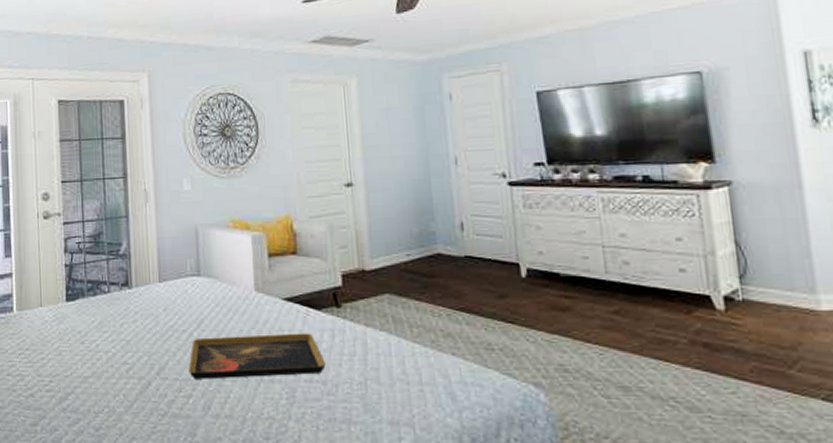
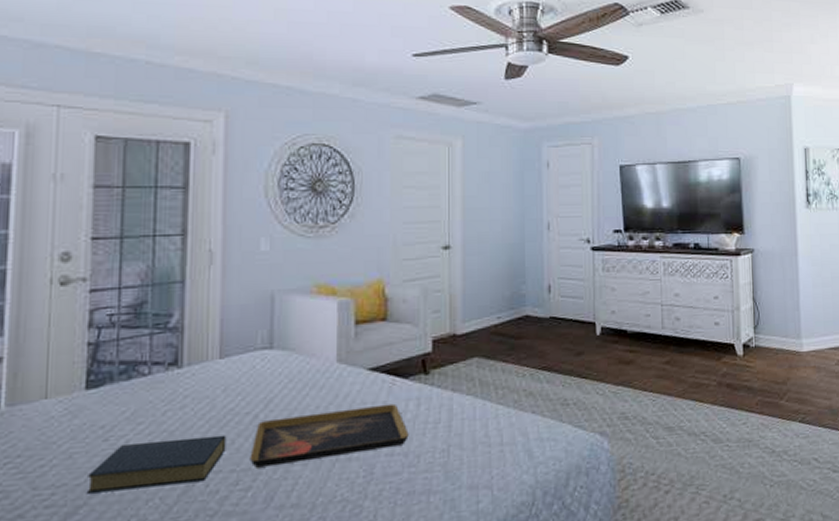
hardback book: none [72,347,170,386] -> present [86,435,227,494]

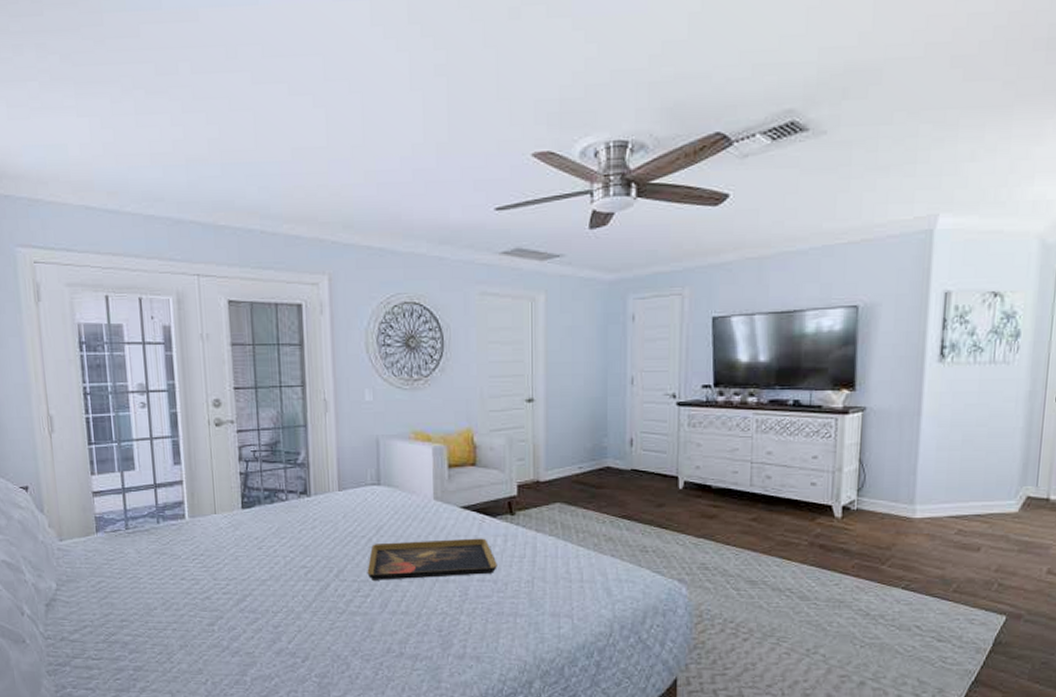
hardback book: present [86,435,227,494] -> none [249,552,349,587]

